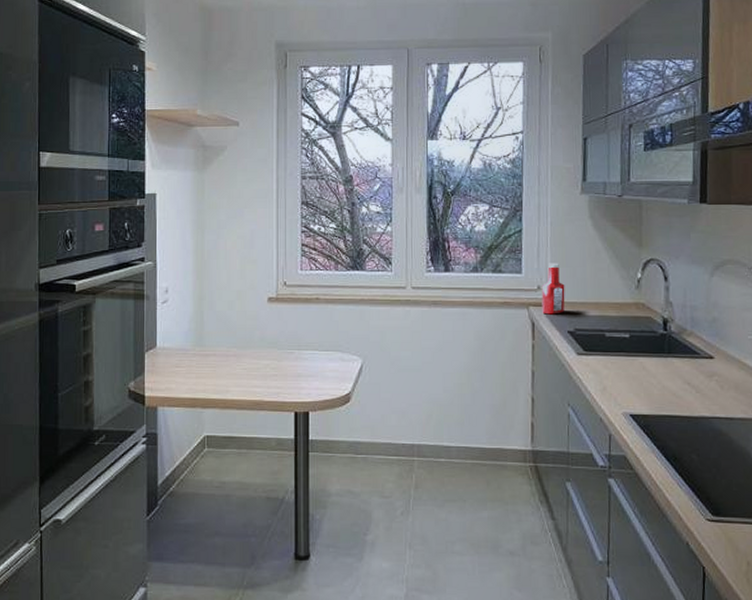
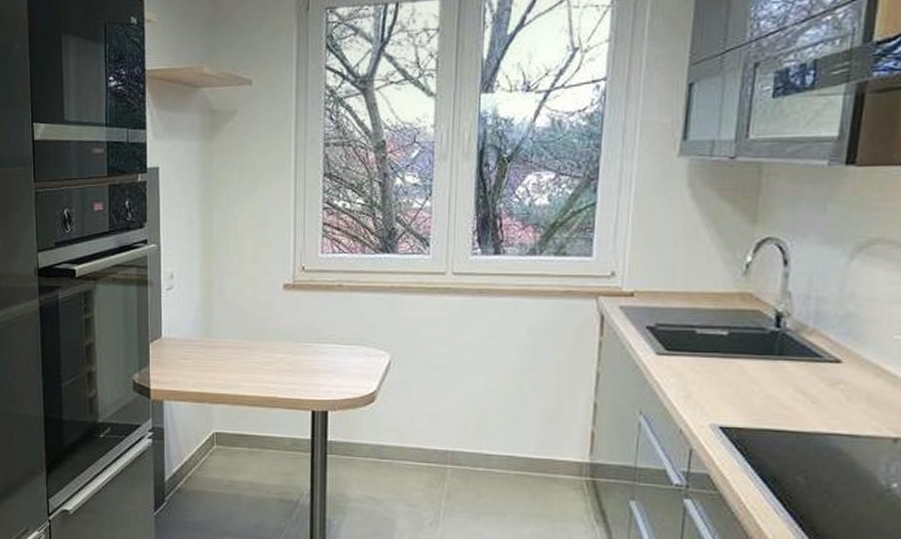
ketchup bottle: present [541,263,565,315] -> none [615,243,647,306]

